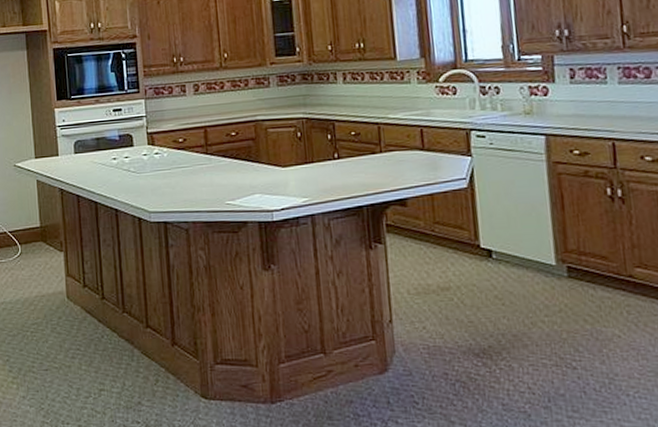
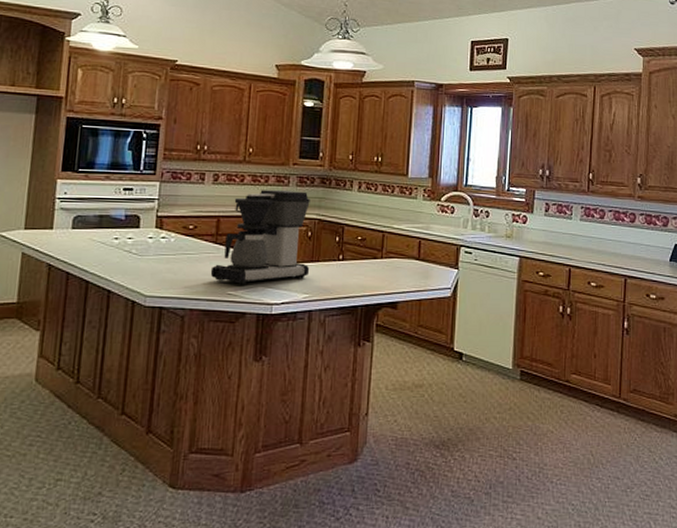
coffee maker: none [206,90,306,194] -> present [210,190,310,285]

